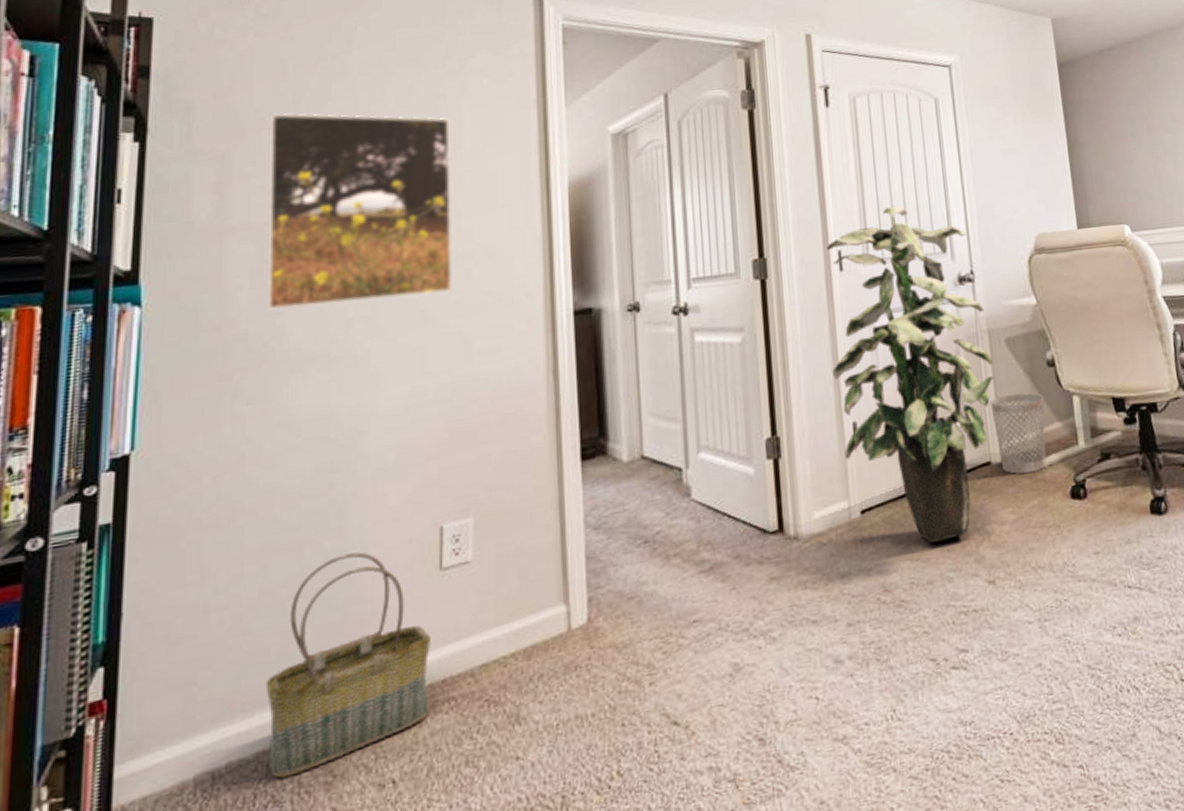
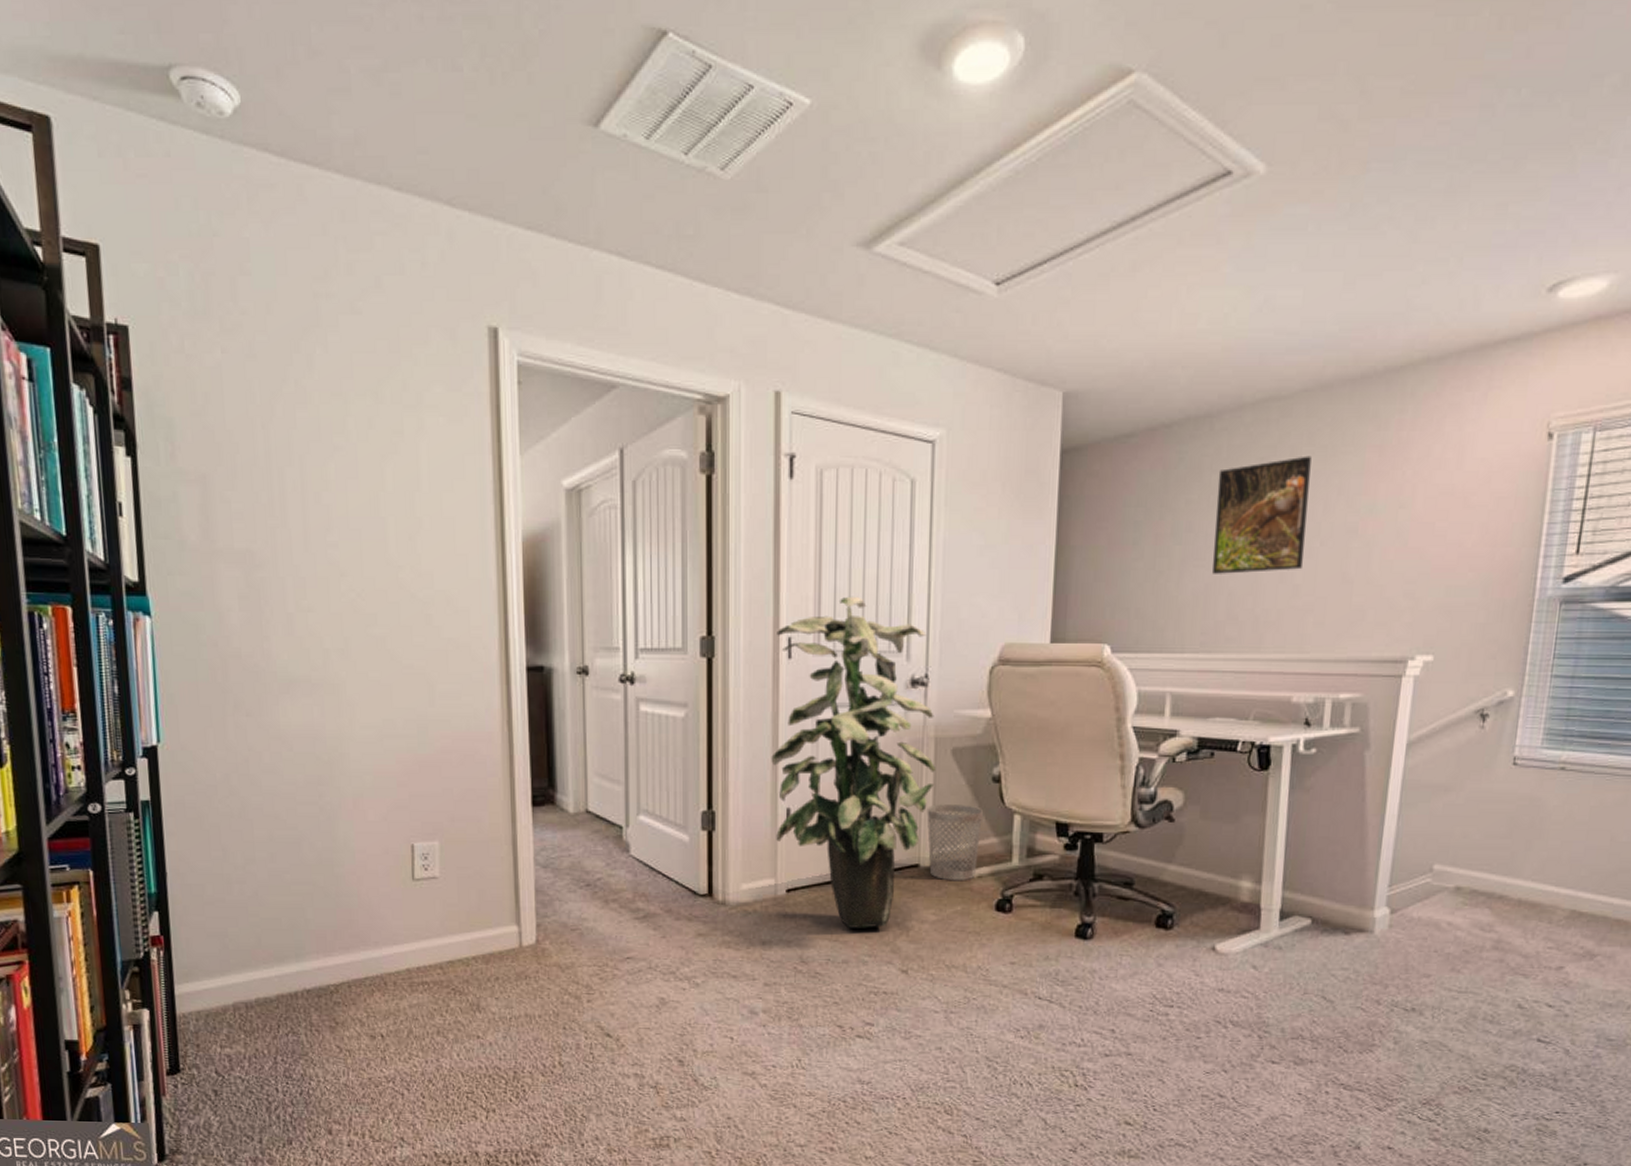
basket: present [265,552,430,779] -> none [279,855,408,1017]
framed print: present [266,112,452,311] -> none [241,437,416,634]

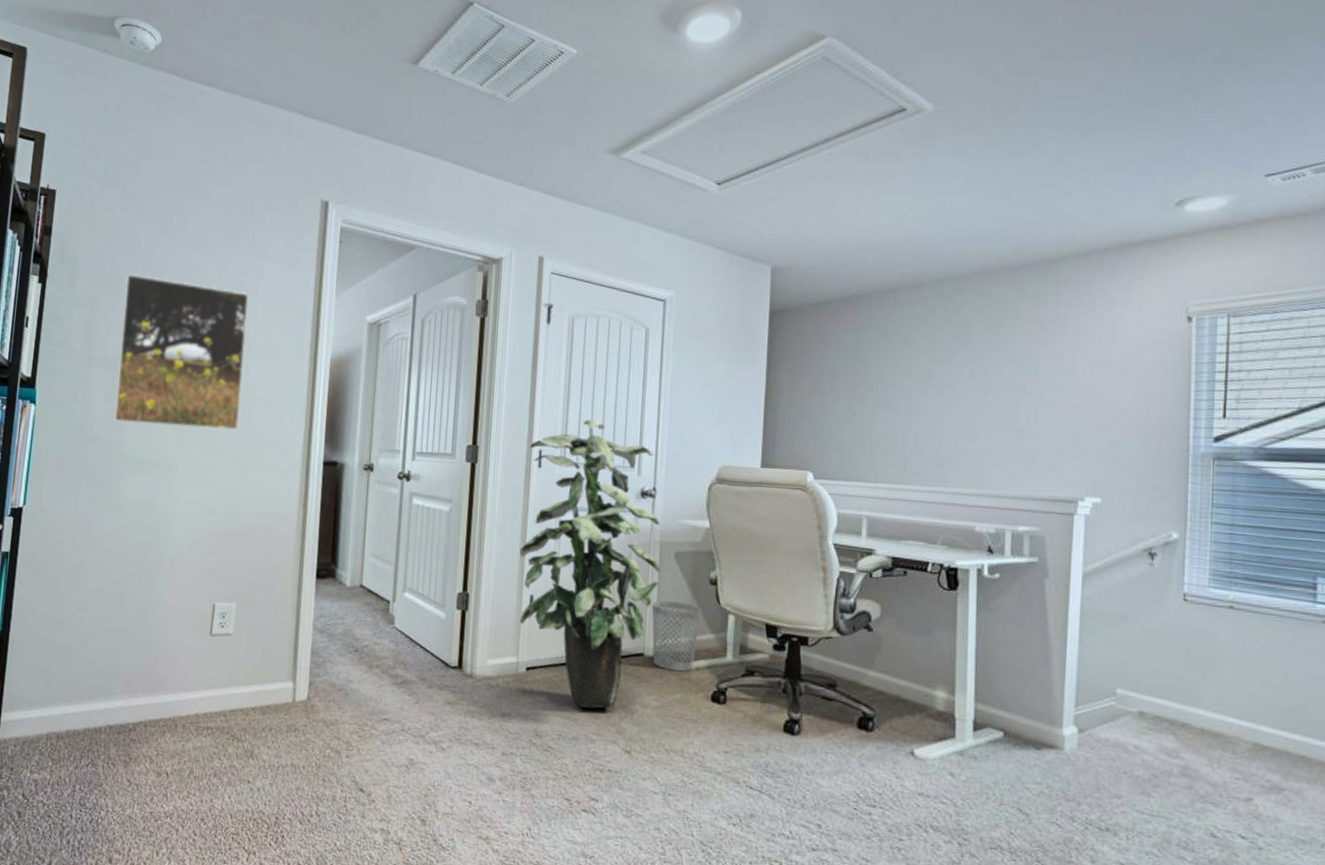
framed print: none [241,437,416,634] -> present [113,273,249,430]
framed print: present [1213,456,1312,574] -> none [900,325,982,419]

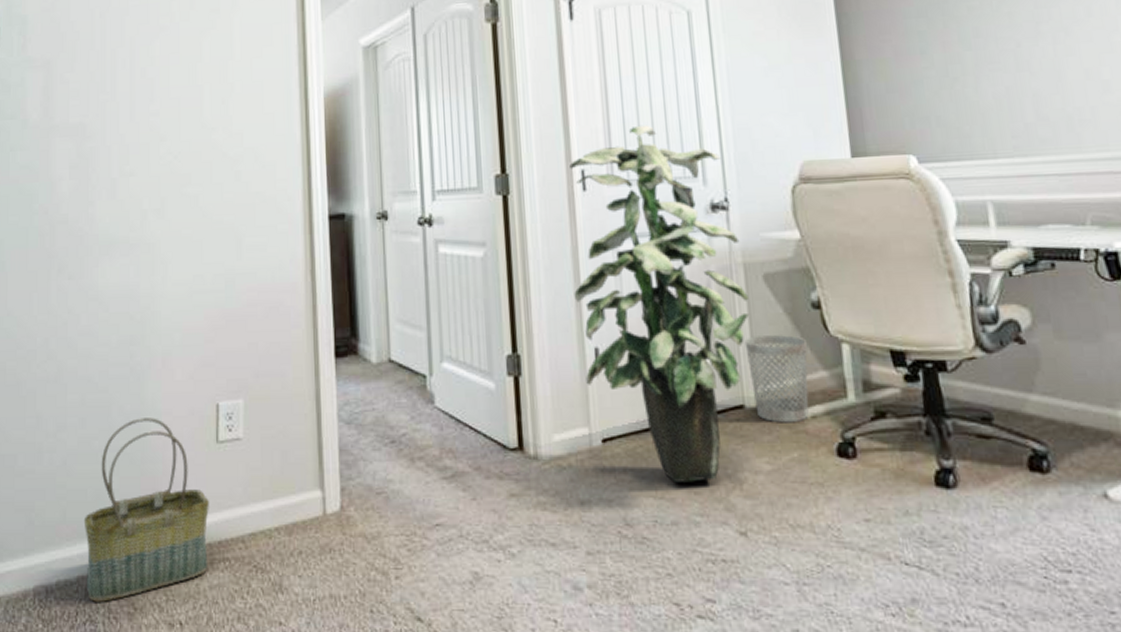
basket: none [90,608,199,751] -> present [83,418,209,602]
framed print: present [113,273,249,430] -> none [81,25,226,200]

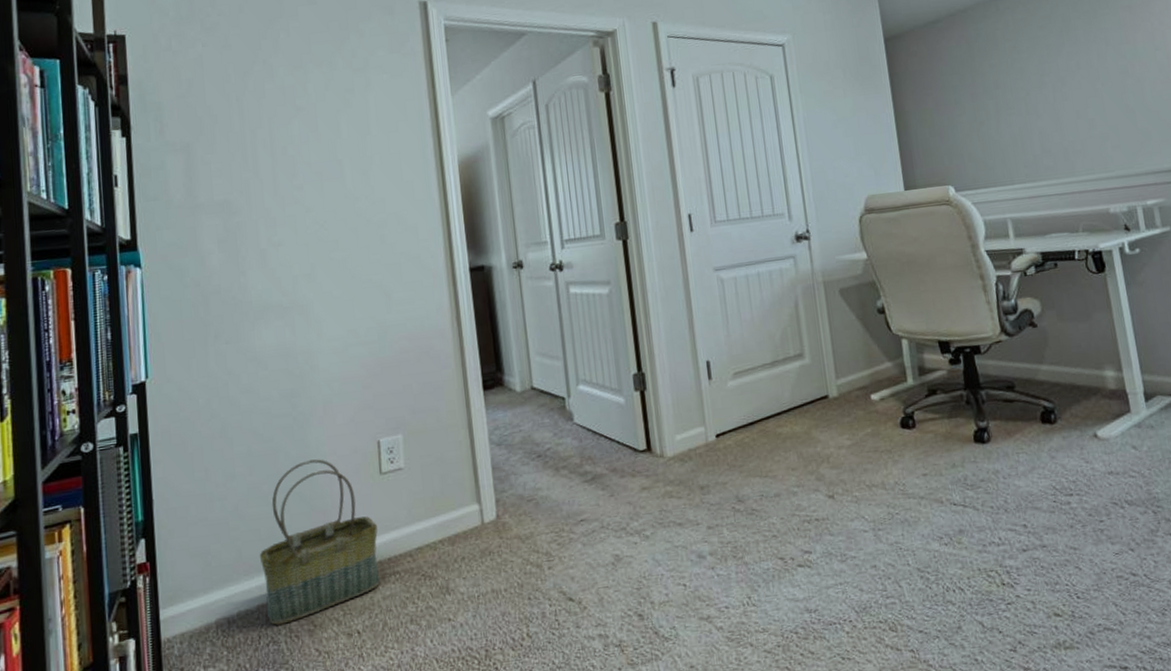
indoor plant: present [569,125,749,482] -> none [678,173,829,463]
wastebasket: present [744,335,809,423] -> none [826,336,878,407]

